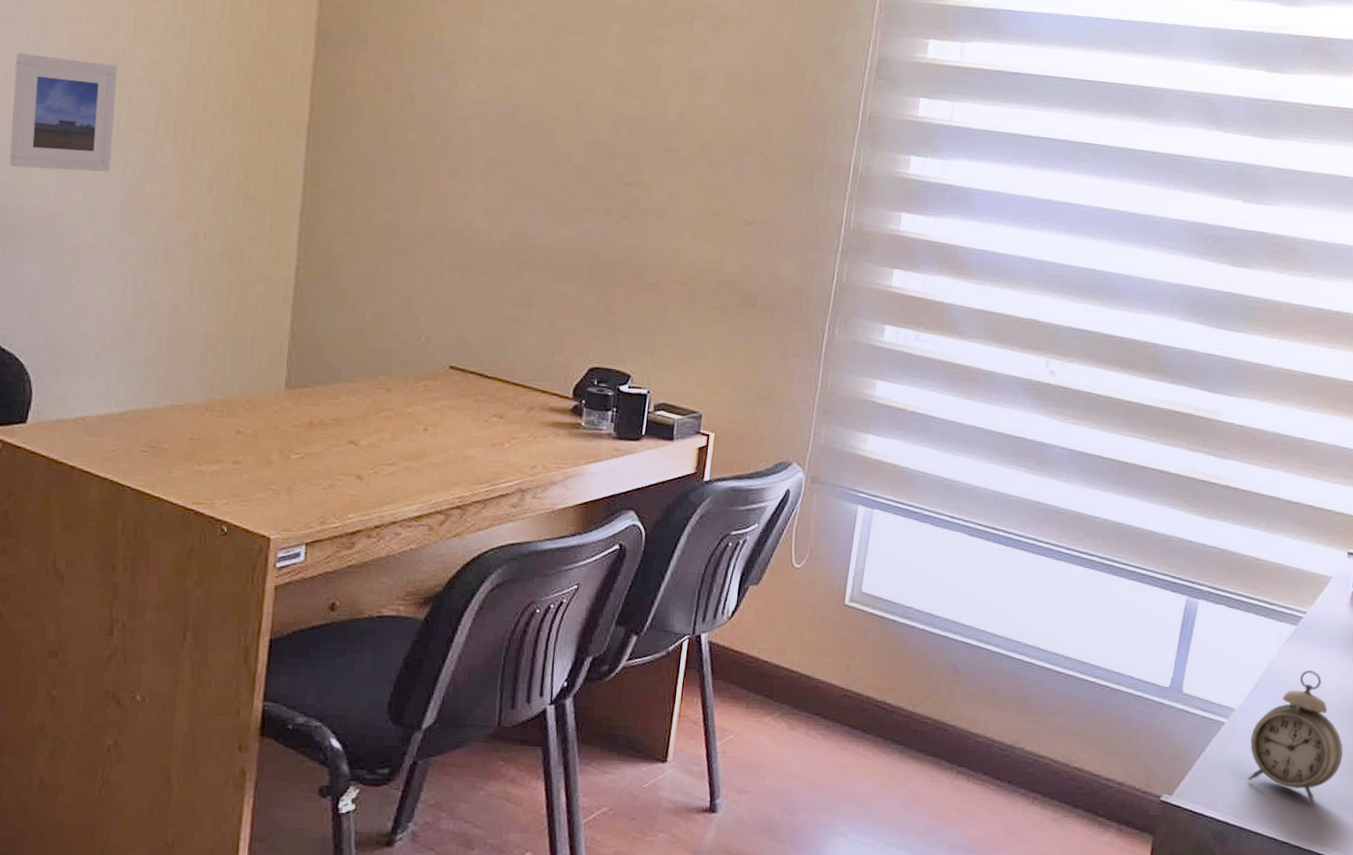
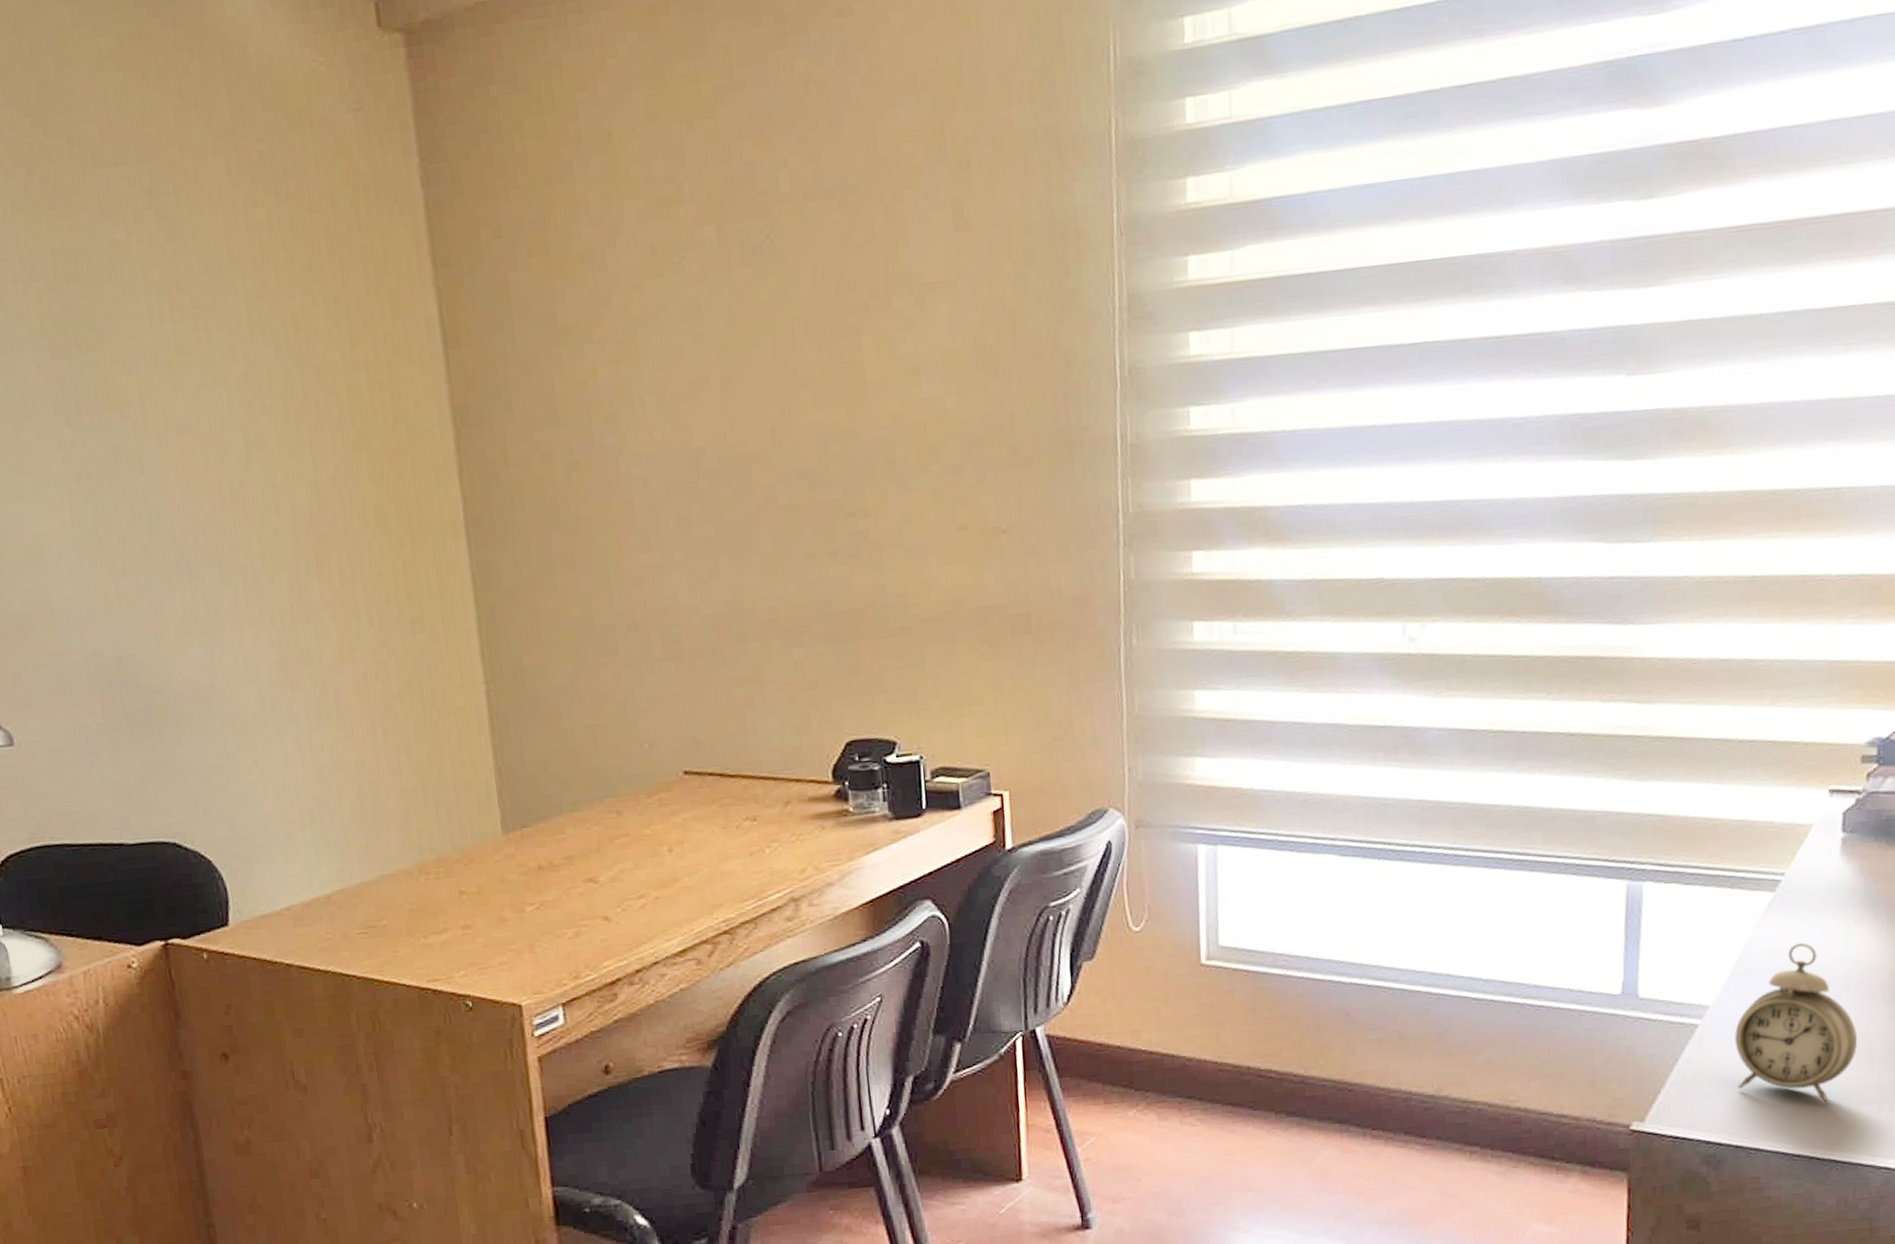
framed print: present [9,53,117,172] -> none [124,499,256,640]

